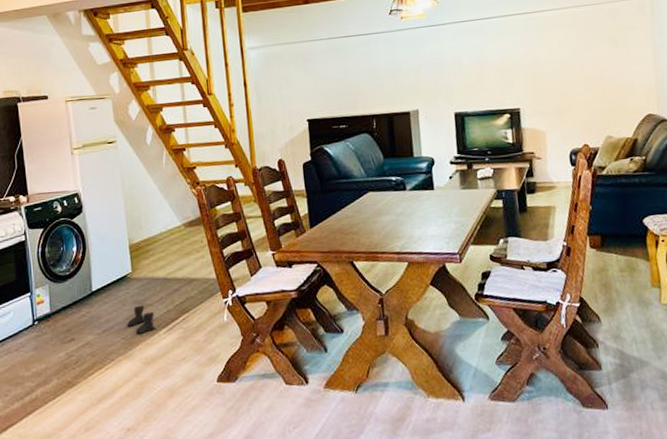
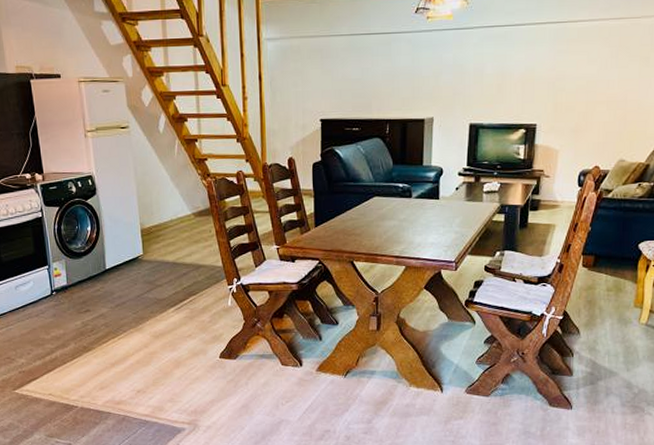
boots: present [127,305,156,334] -> none [138,285,165,311]

